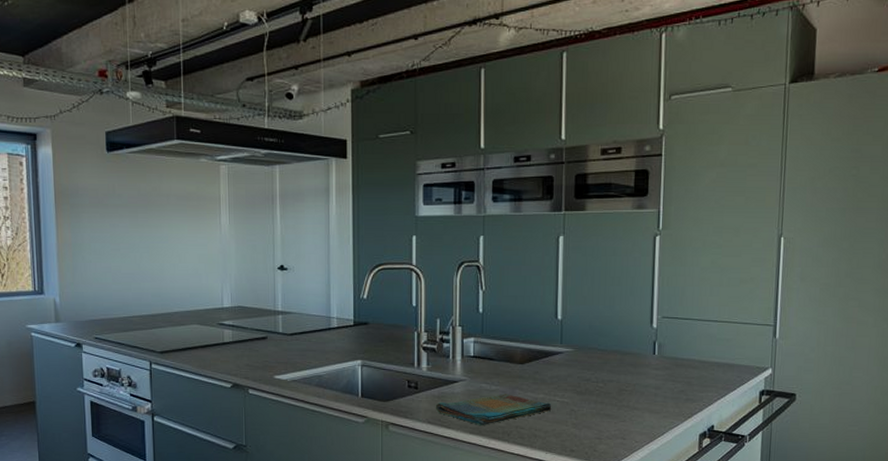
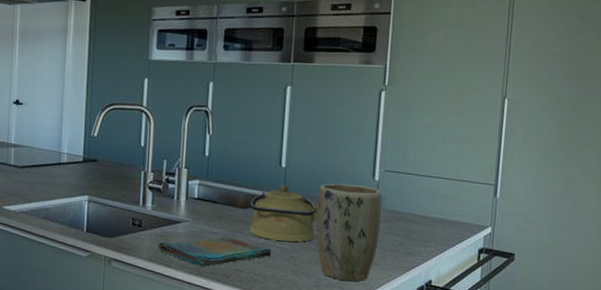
kettle: none [527,337,598,395] -> present [249,184,319,242]
plant pot: none [595,333,661,431] -> present [316,183,382,281]

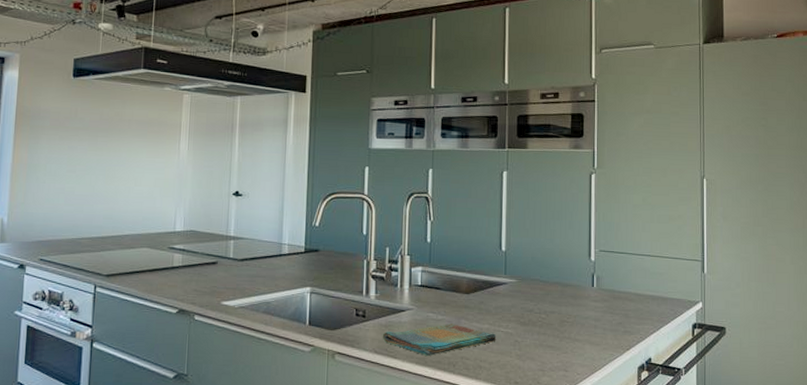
kettle: present [249,184,319,242] -> none [473,268,540,325]
plant pot: present [316,183,382,281] -> none [538,265,600,363]

